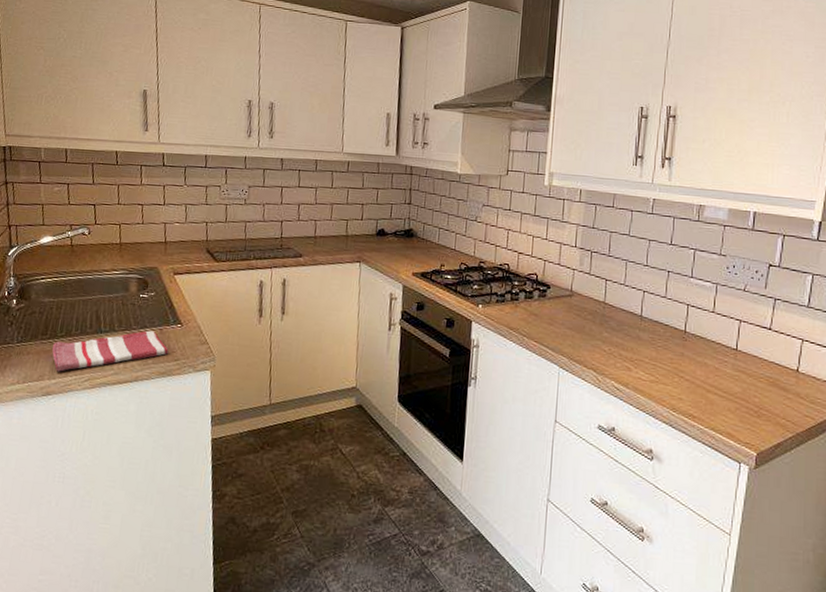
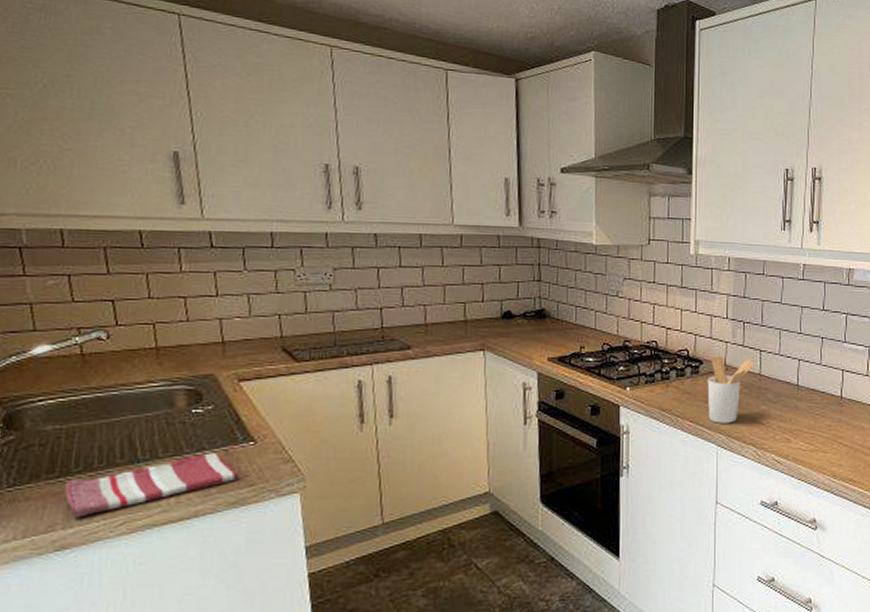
utensil holder: none [552,282,599,347] -> present [707,356,754,423]

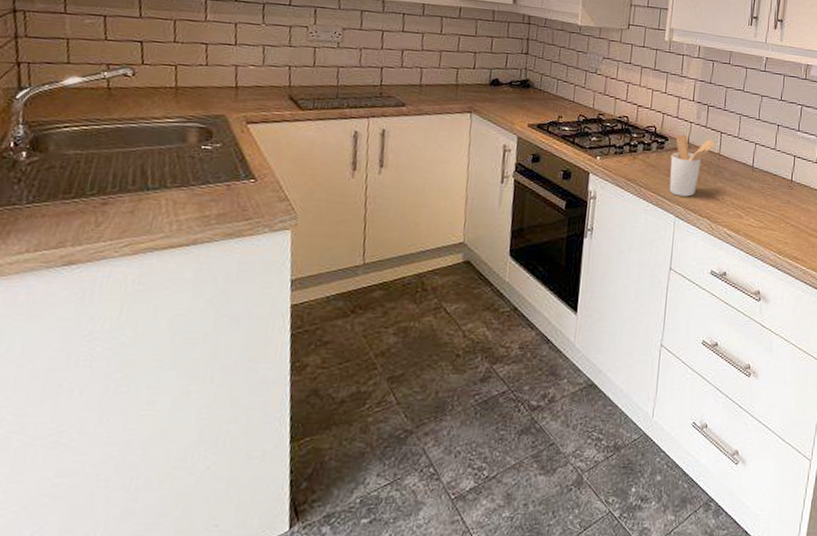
dish towel: present [65,453,240,518] -> none [78,186,239,237]

